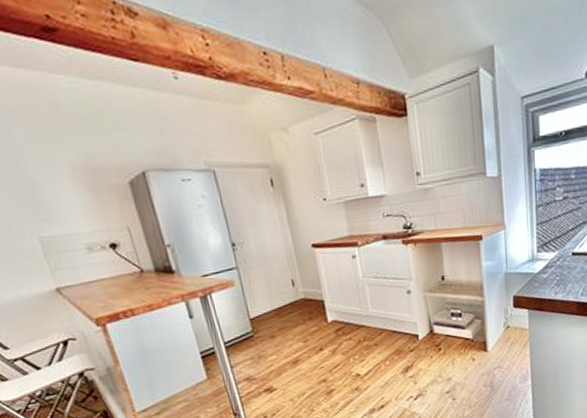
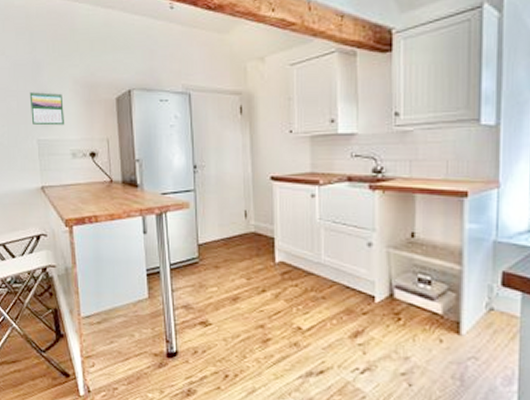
calendar: none [13,181,70,221] -> present [29,91,64,126]

